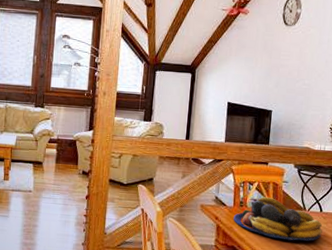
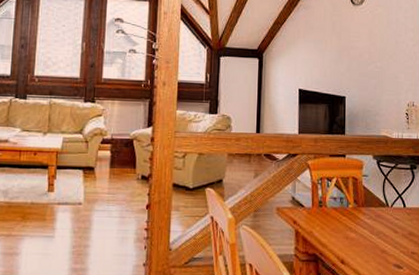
fruit bowl: present [233,197,322,241] -> none [313,194,408,243]

